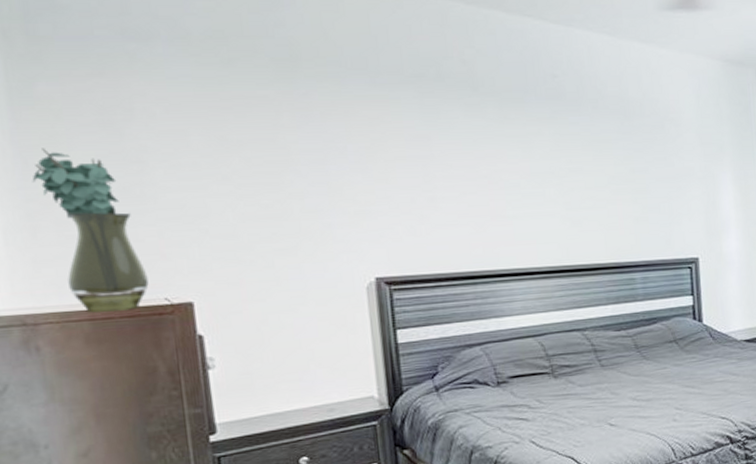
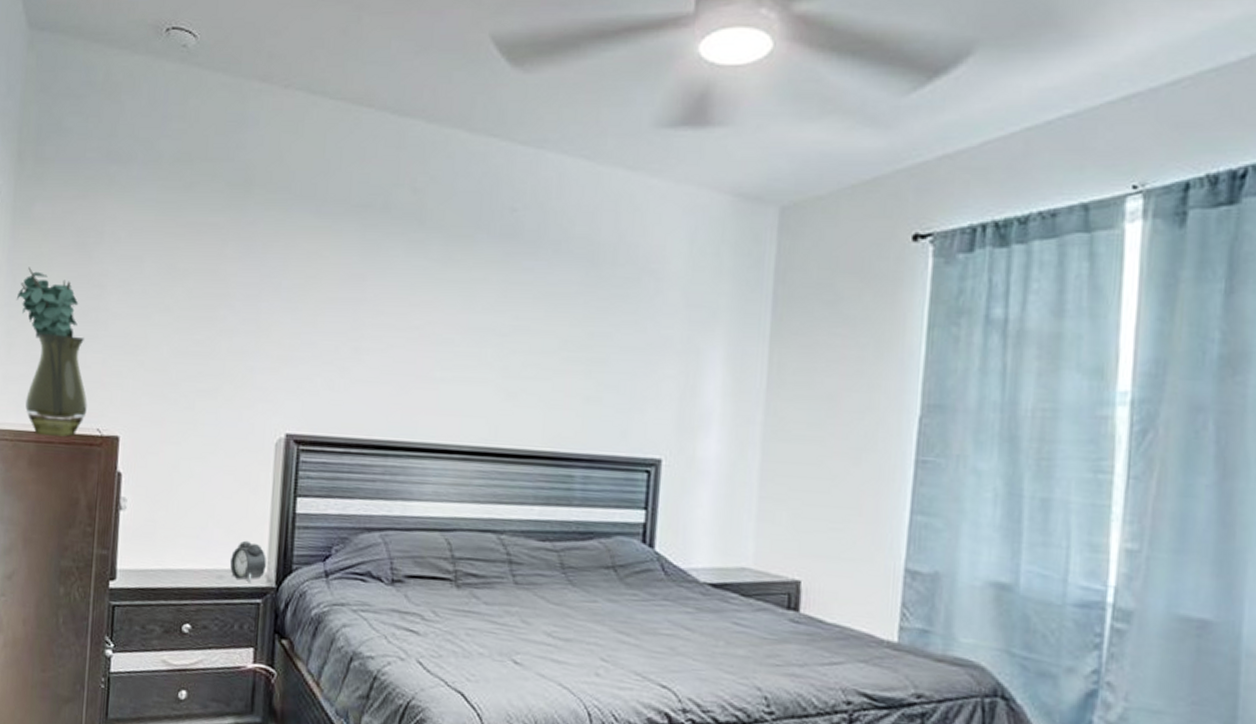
alarm clock: none [338,374,378,410] -> present [229,540,267,583]

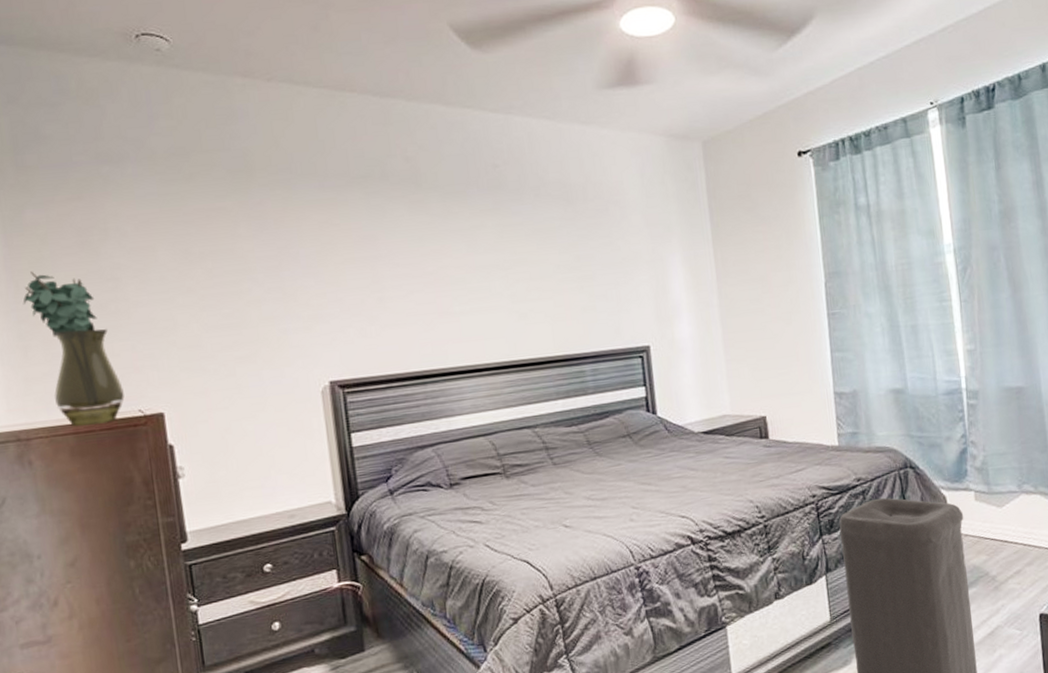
alarm clock: present [229,540,267,583] -> none [298,479,335,516]

